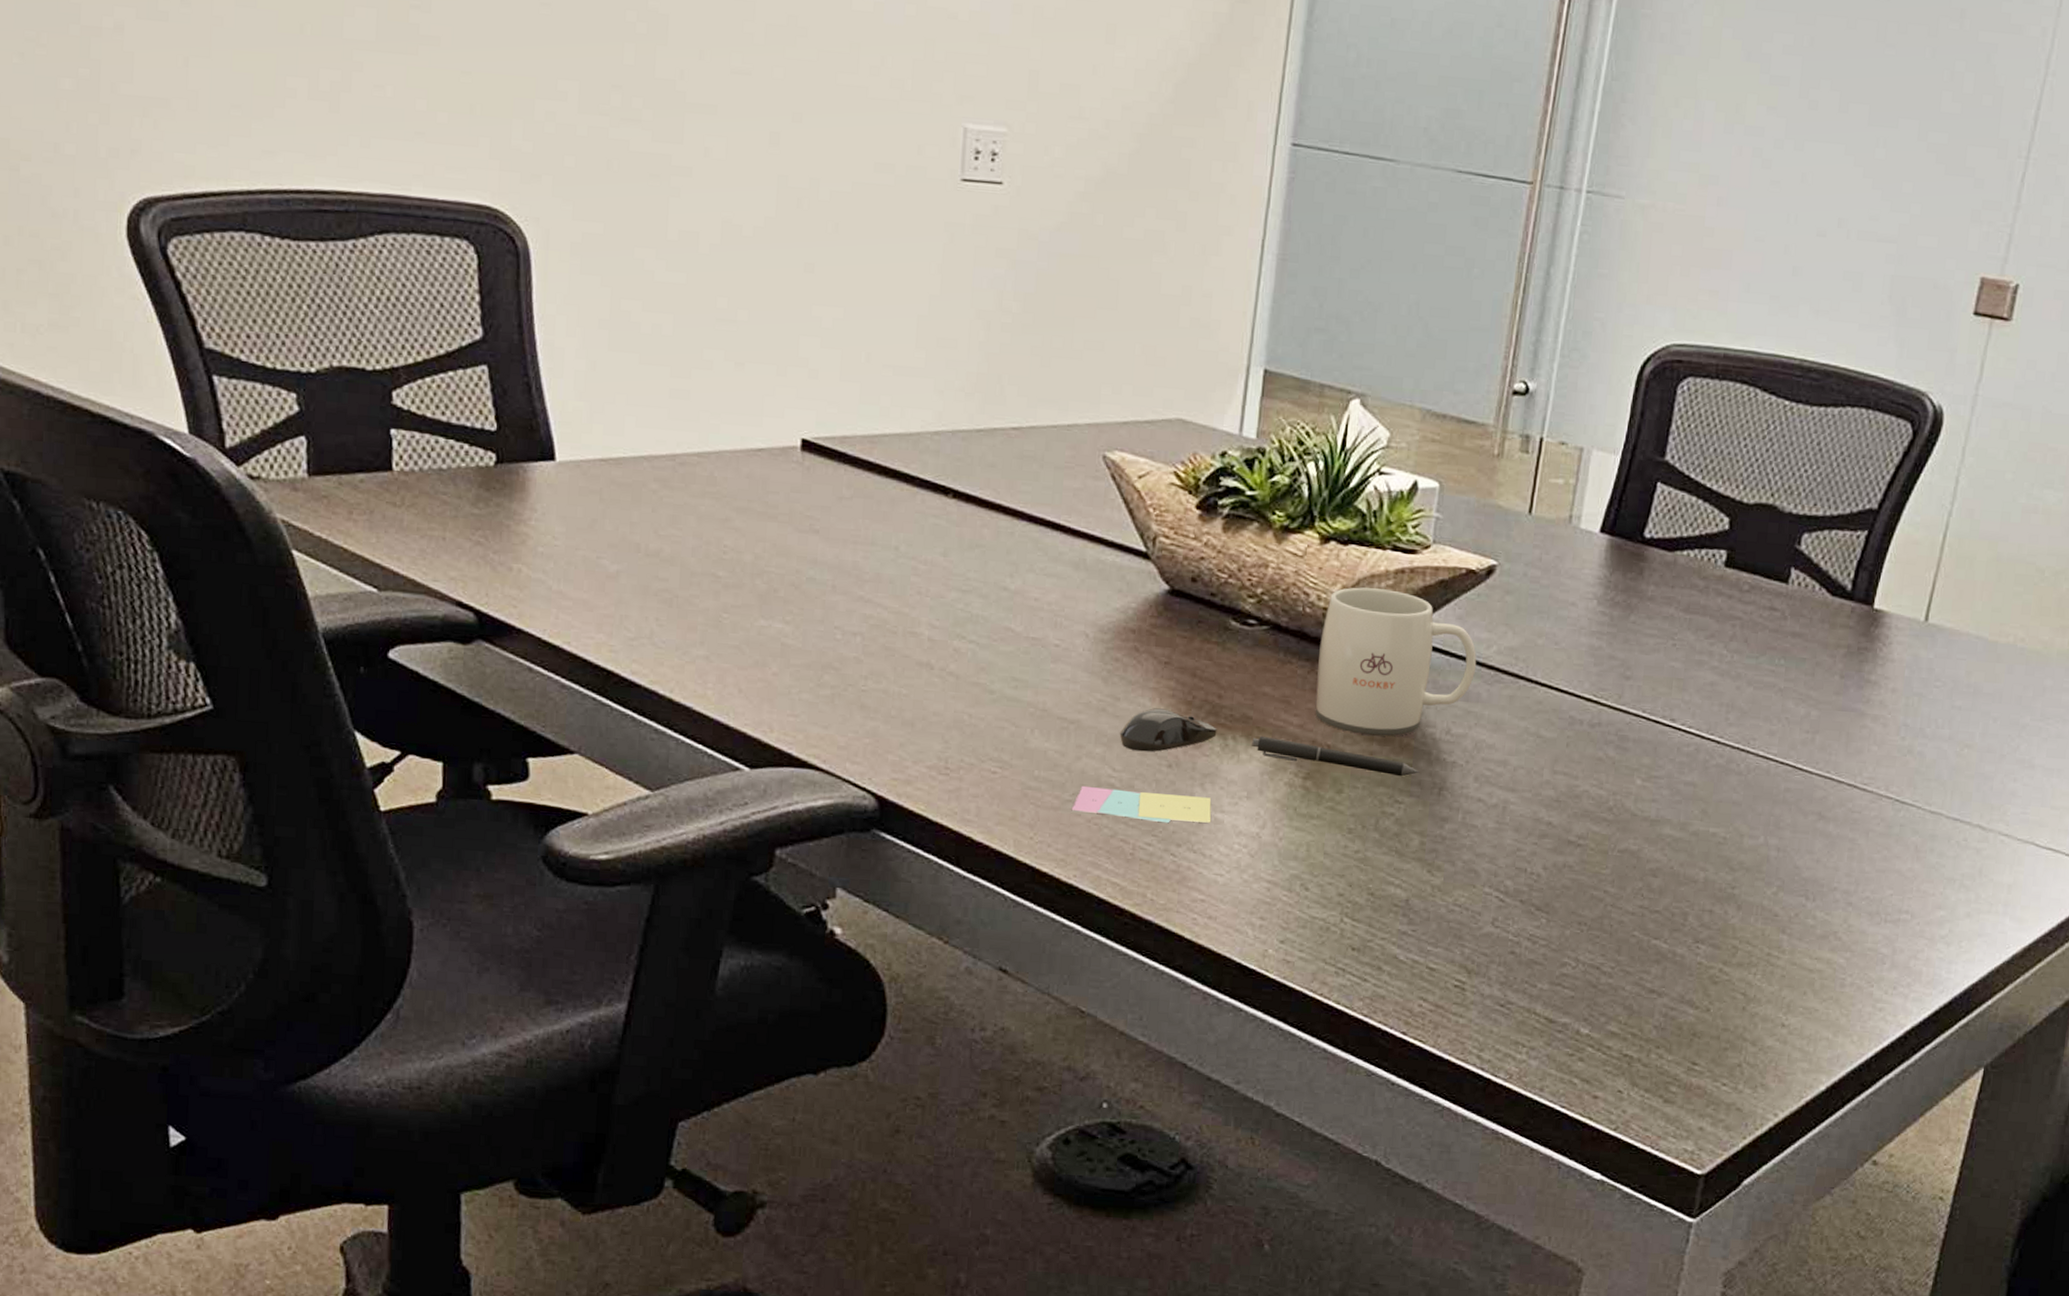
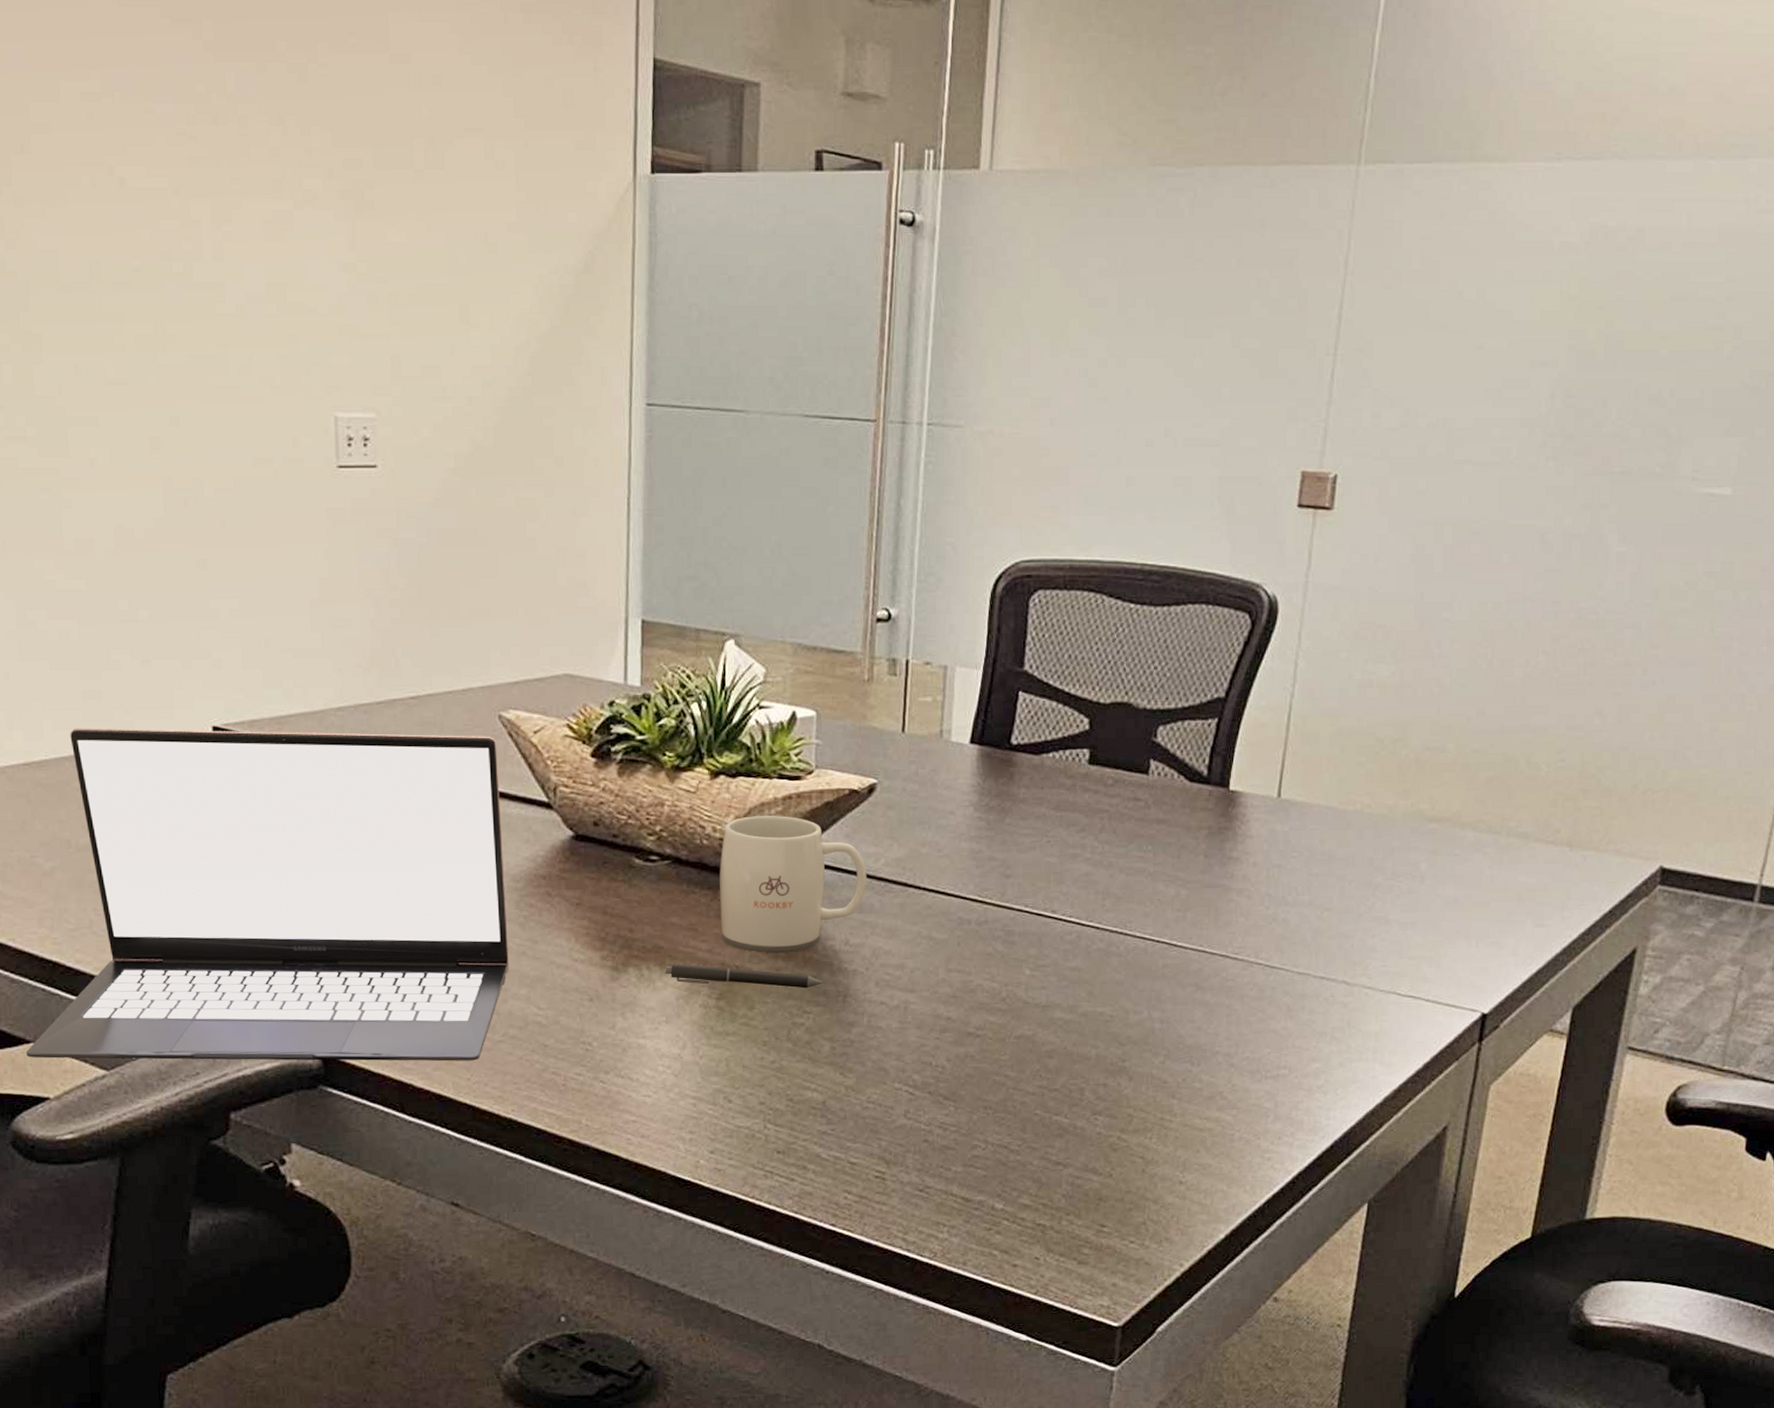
laptop: none [569,427,1098,819] -> present [26,728,509,1062]
sticky notes: present [1071,785,1212,824] -> none [503,1025,635,1053]
computer mouse: present [1119,708,1217,752] -> none [541,947,632,989]

